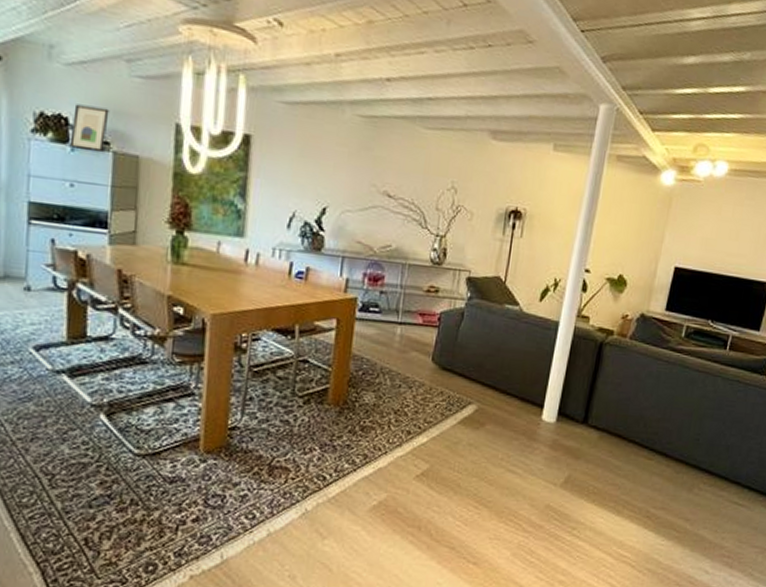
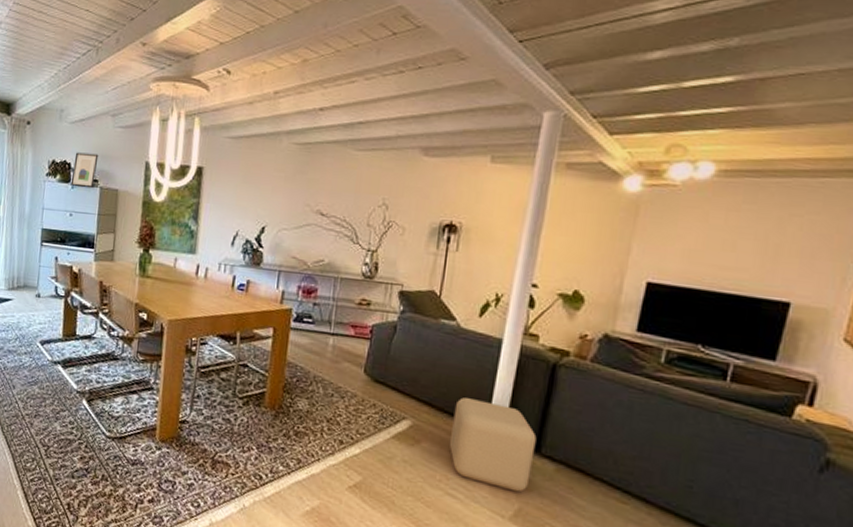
cube: none [510,379,585,461] -> present [449,397,537,493]

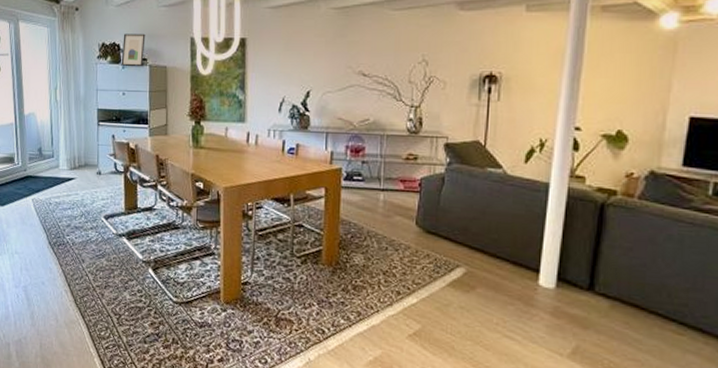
cube: present [449,397,537,493] -> none [503,242,589,331]

